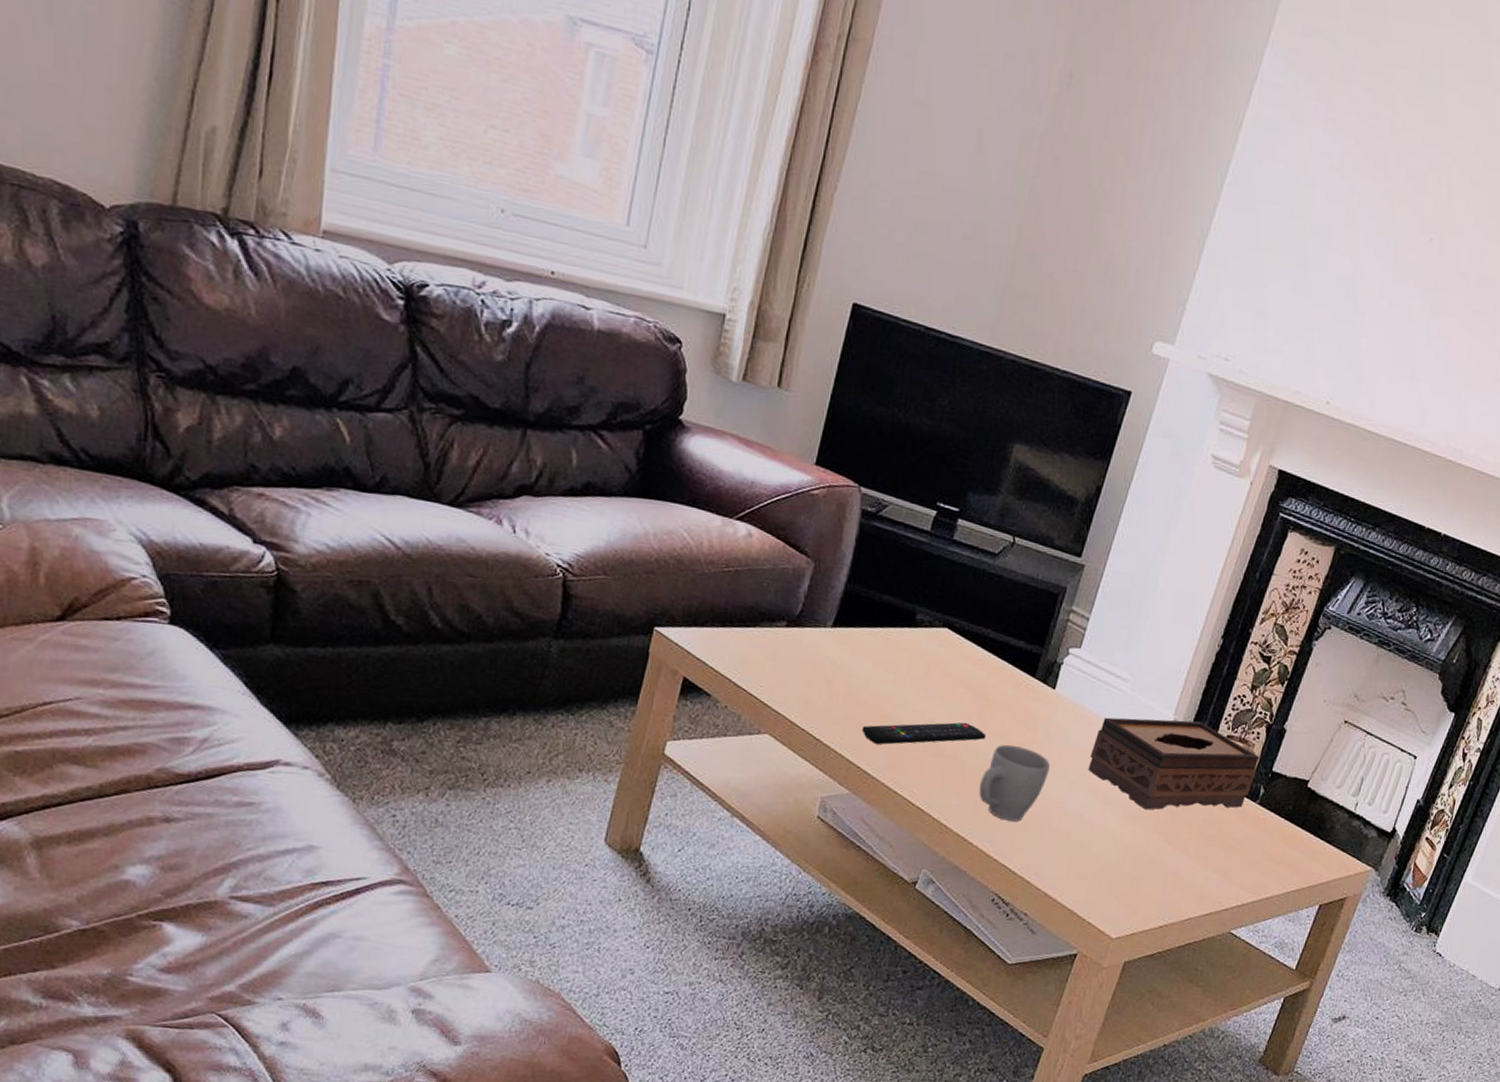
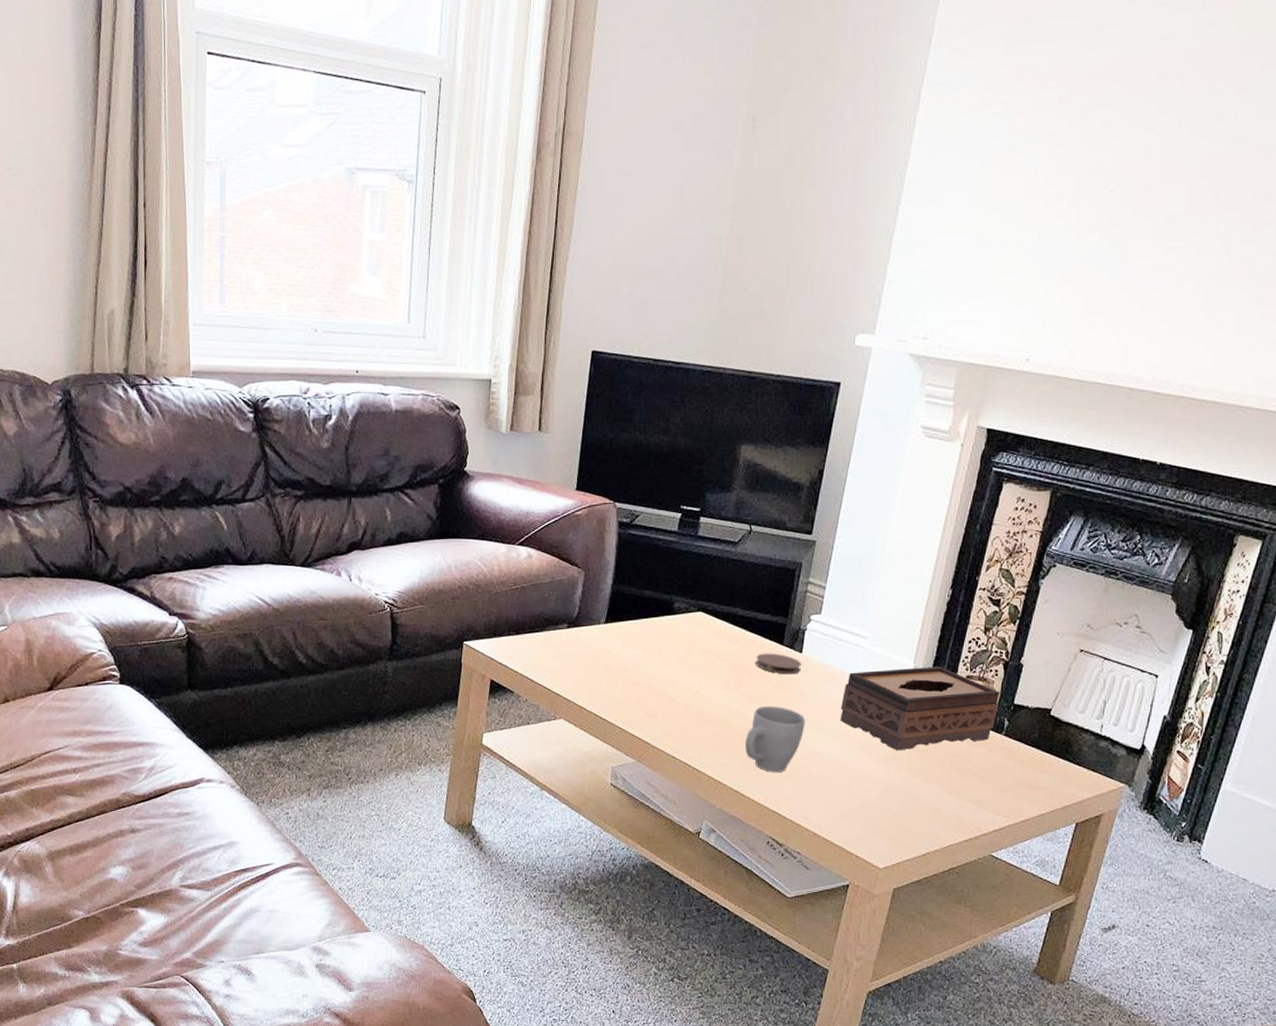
remote control: present [861,722,987,745] -> none [639,690,746,717]
coaster: none [1001,684,1054,713] -> present [755,653,802,675]

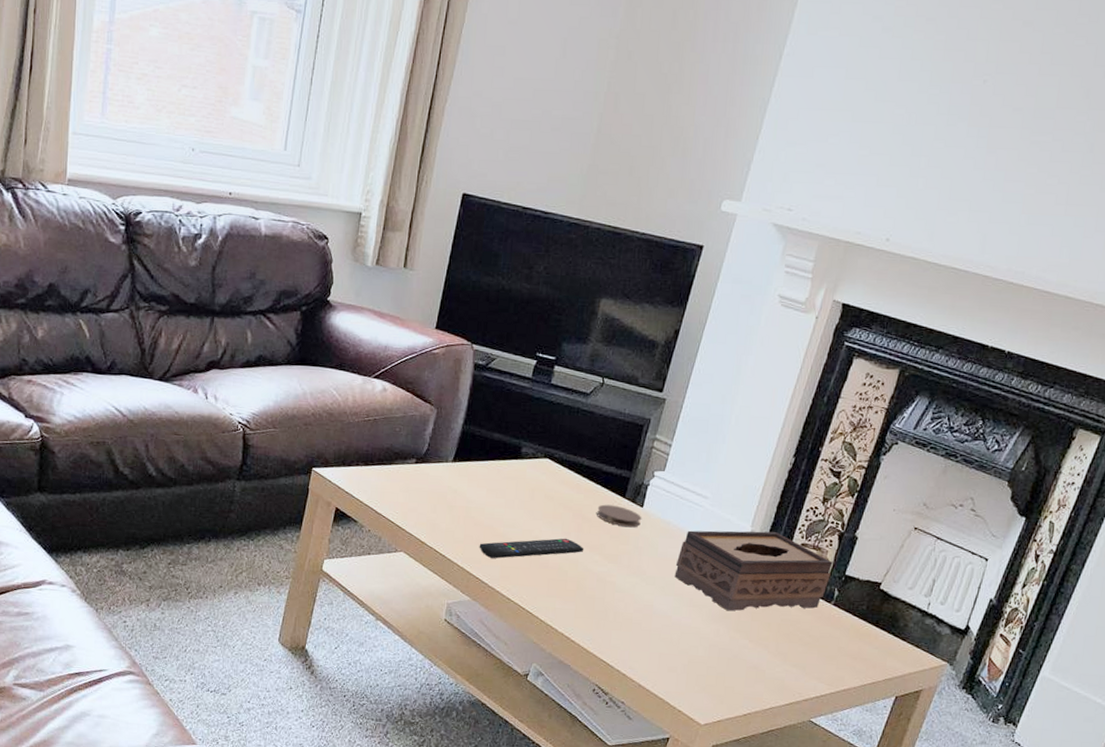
remote control: none [639,690,746,717] -> present [479,538,584,559]
mug: present [745,705,805,772] -> none [579,556,640,622]

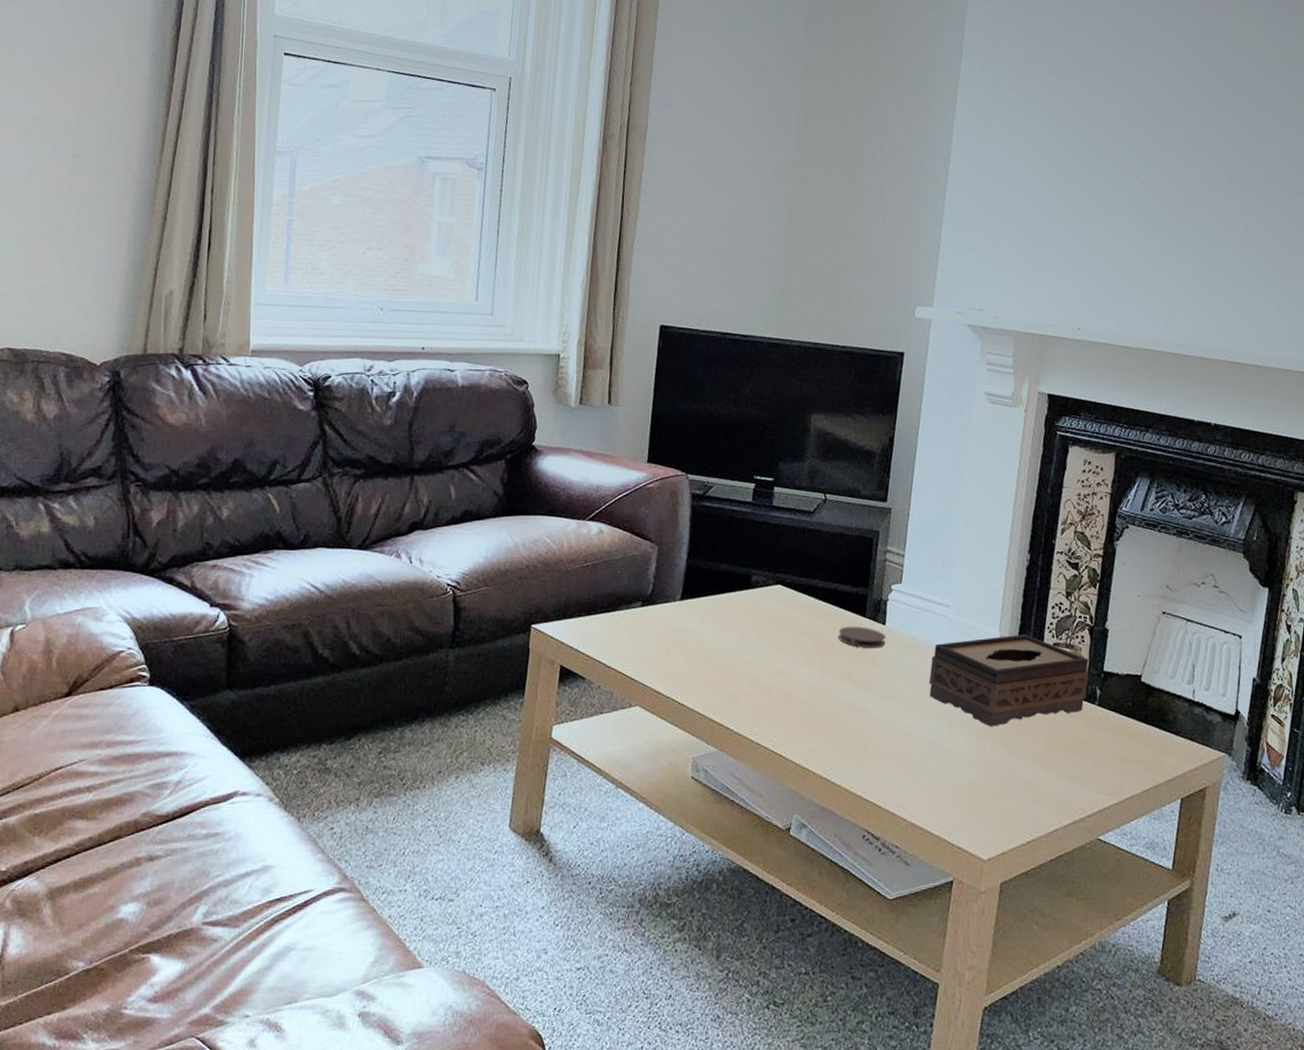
remote control: present [479,538,584,559] -> none [719,668,831,701]

